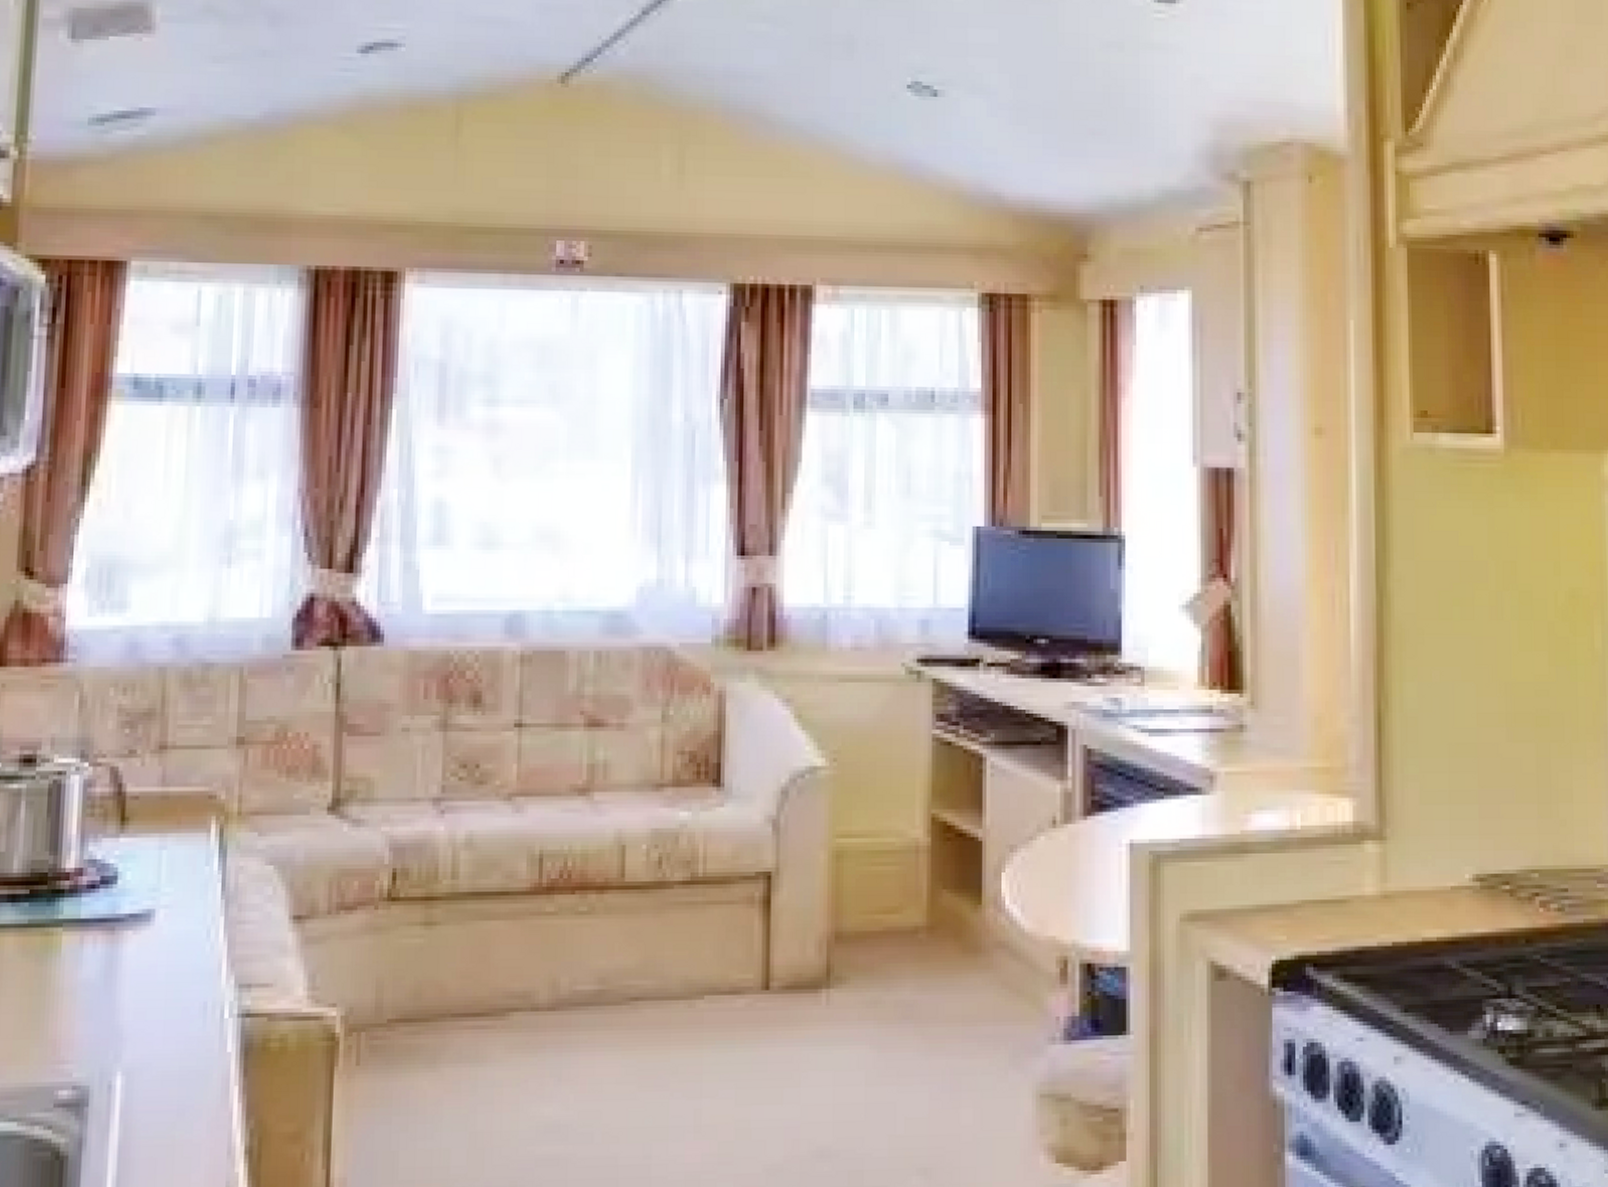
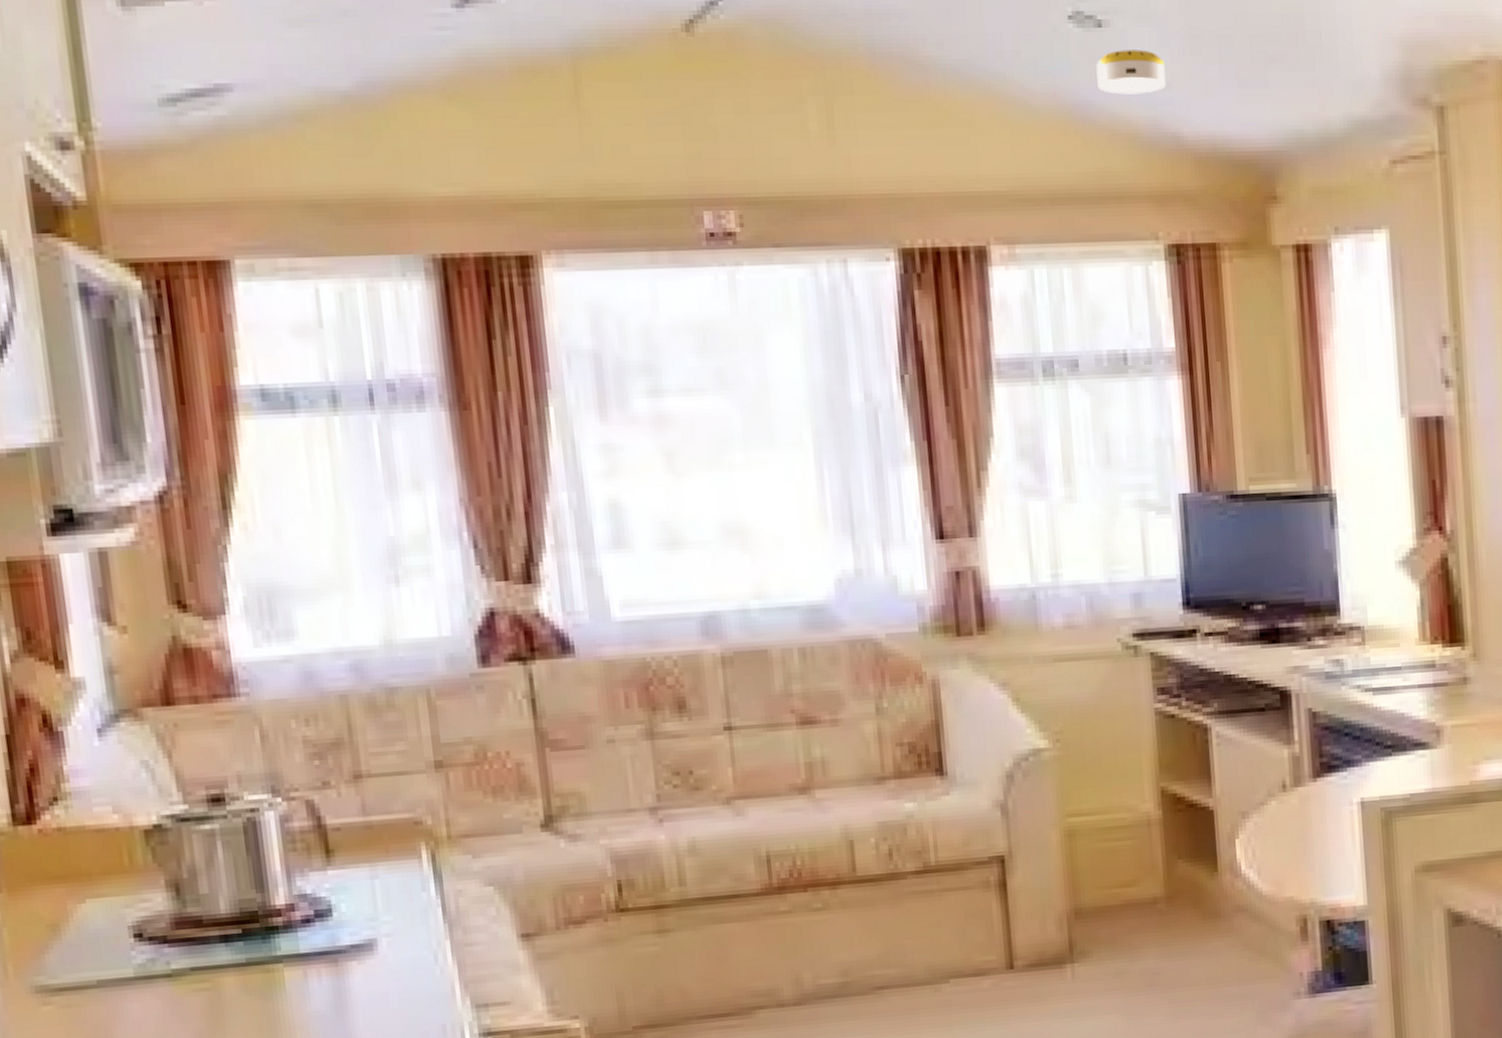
smoke detector: none [929,117,993,157] -> present [1096,50,1167,95]

